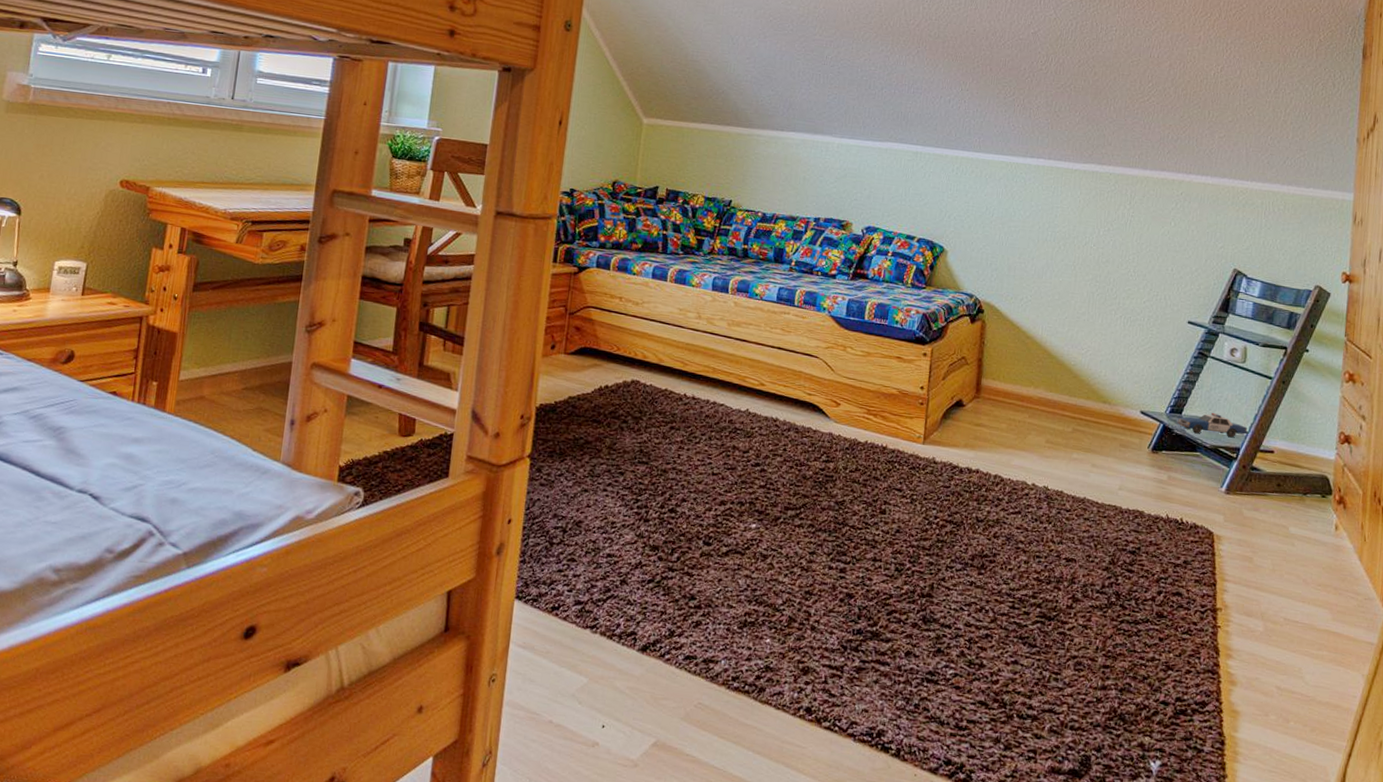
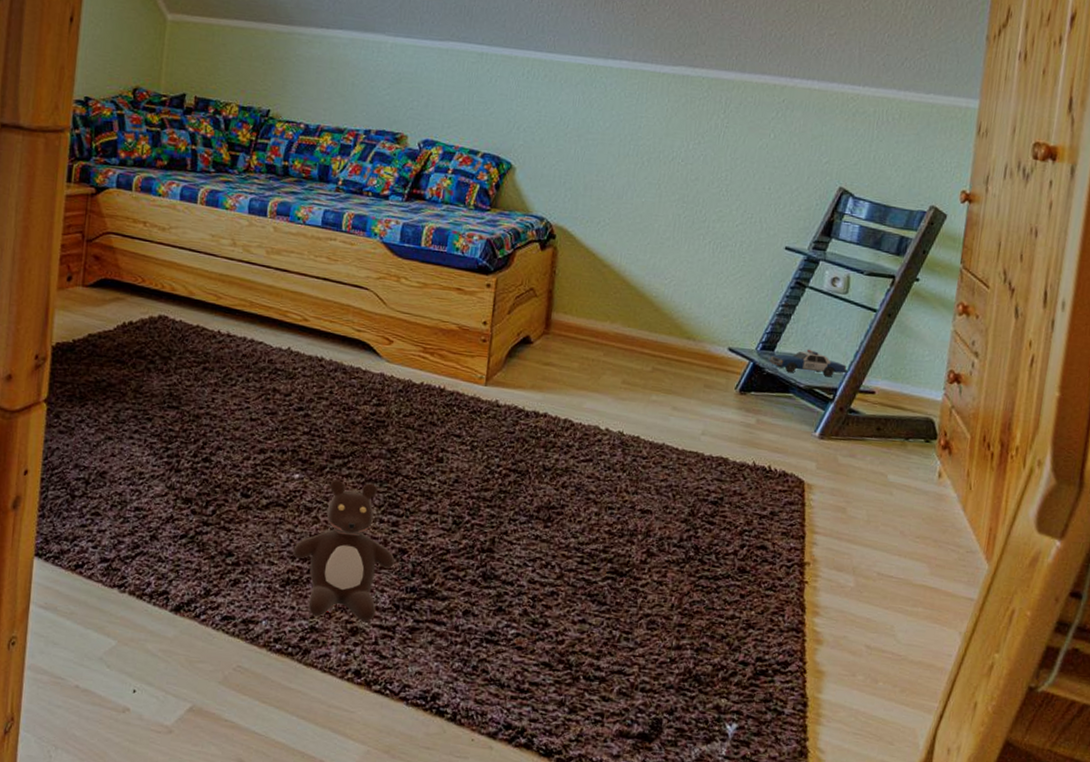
stuffed animal: none [750,529,843,662] -> present [293,479,395,622]

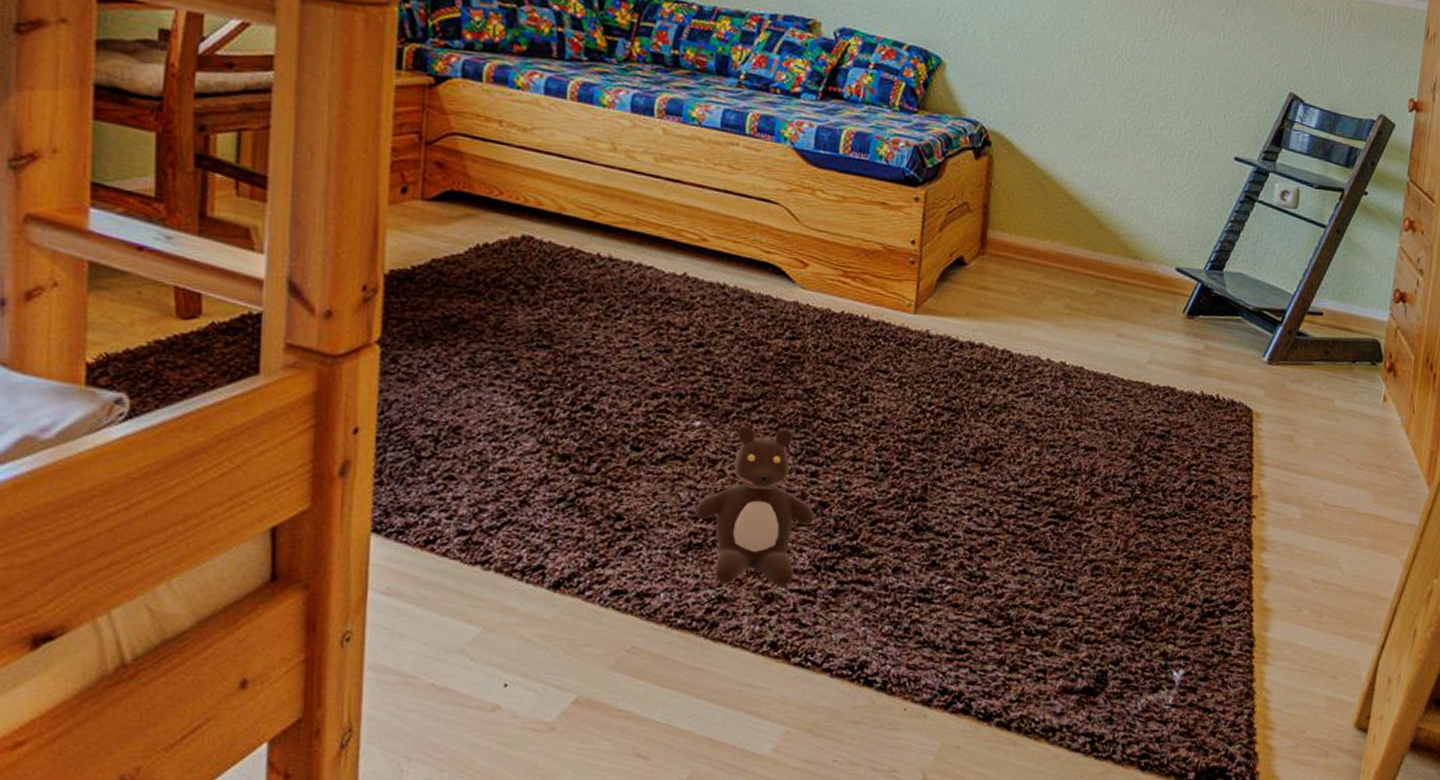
toy car: present [768,349,848,377] -> none [1217,268,1296,298]

